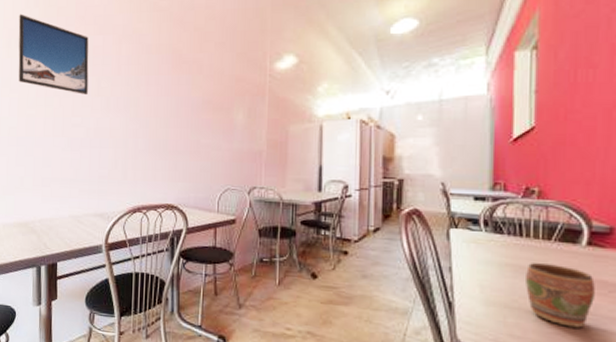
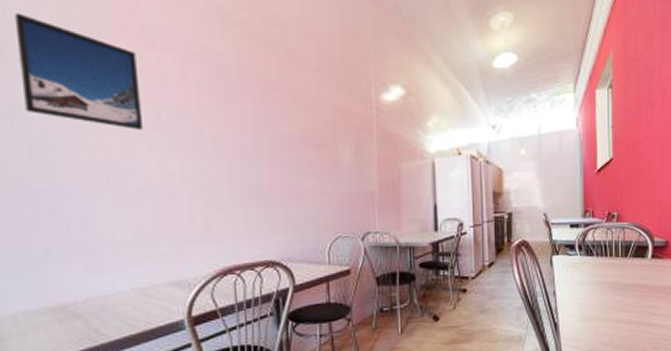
mug: present [526,263,595,328] -> none [611,277,657,328]

